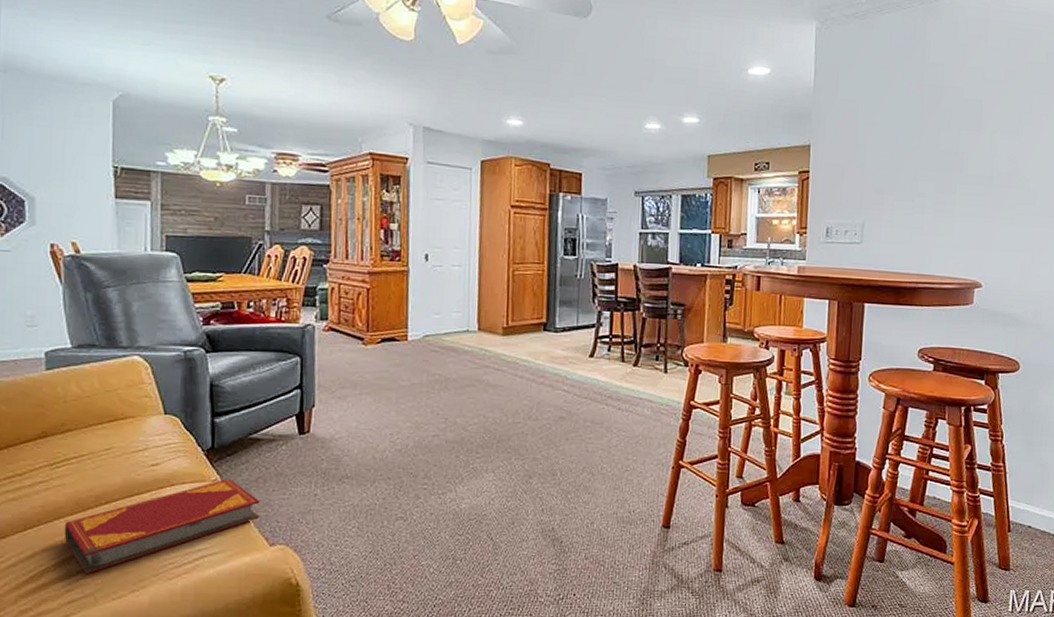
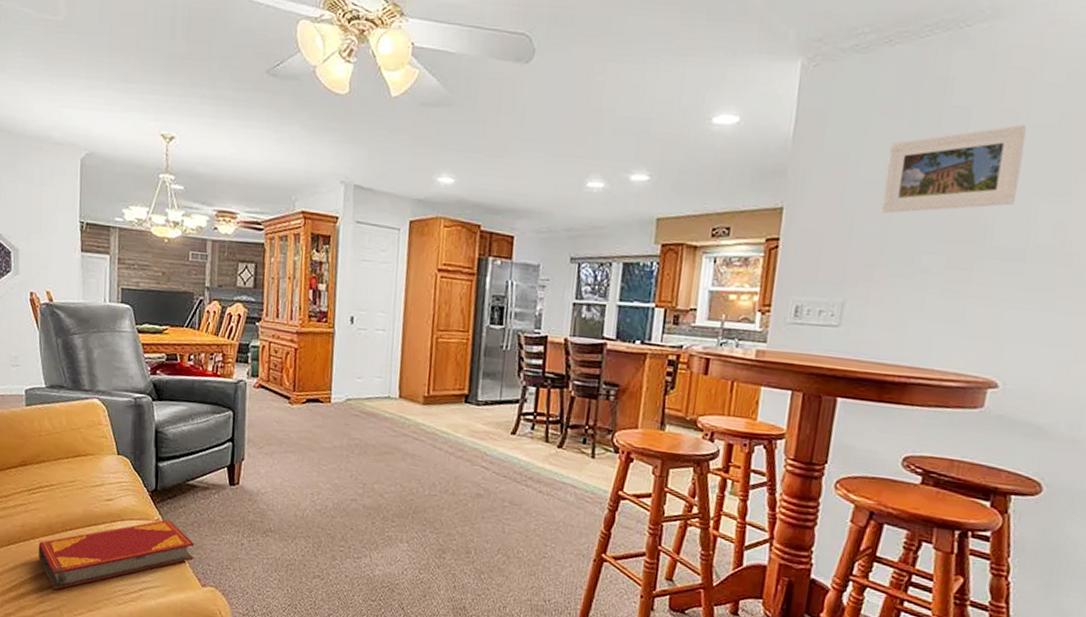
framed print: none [885,78,984,149] -> present [880,124,1028,214]

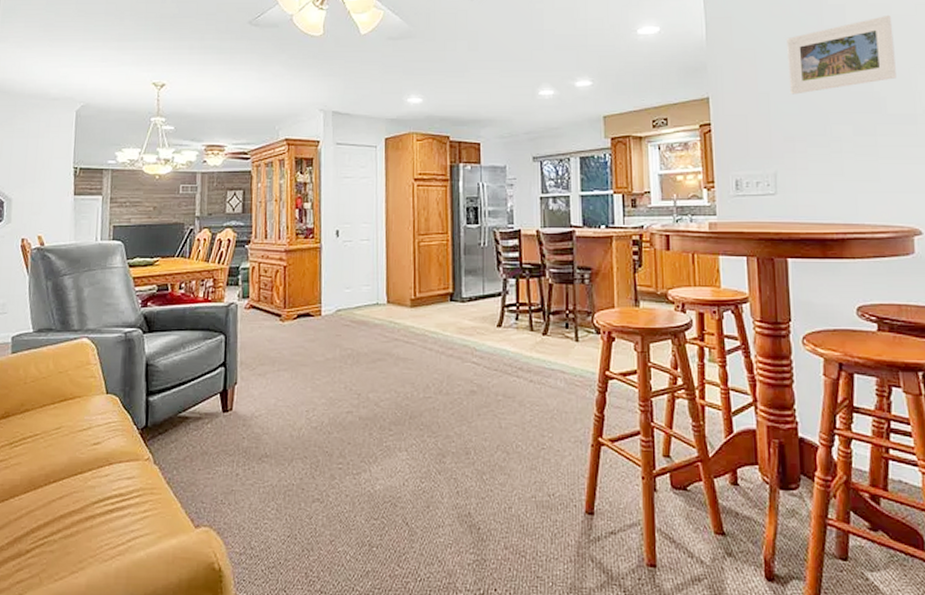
hardback book: present [38,519,195,591] -> none [17,457,187,555]

